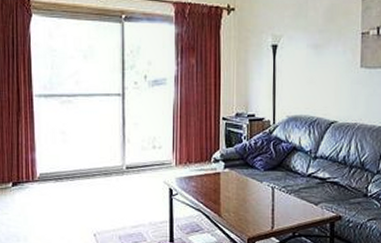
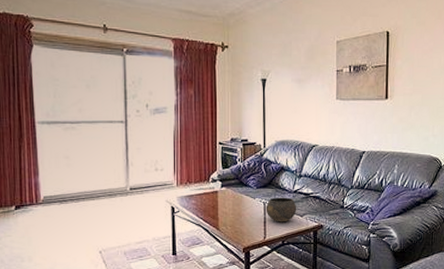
bowl: none [274,181,311,211] -> present [266,197,297,222]

